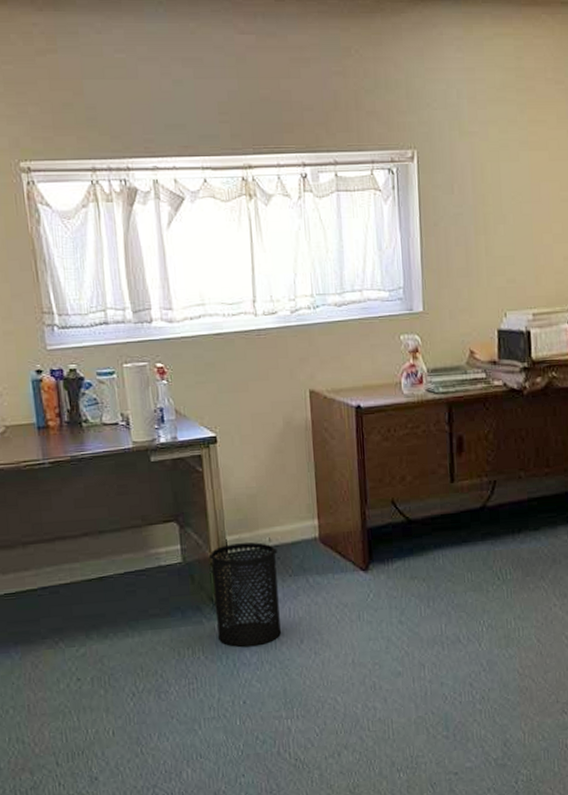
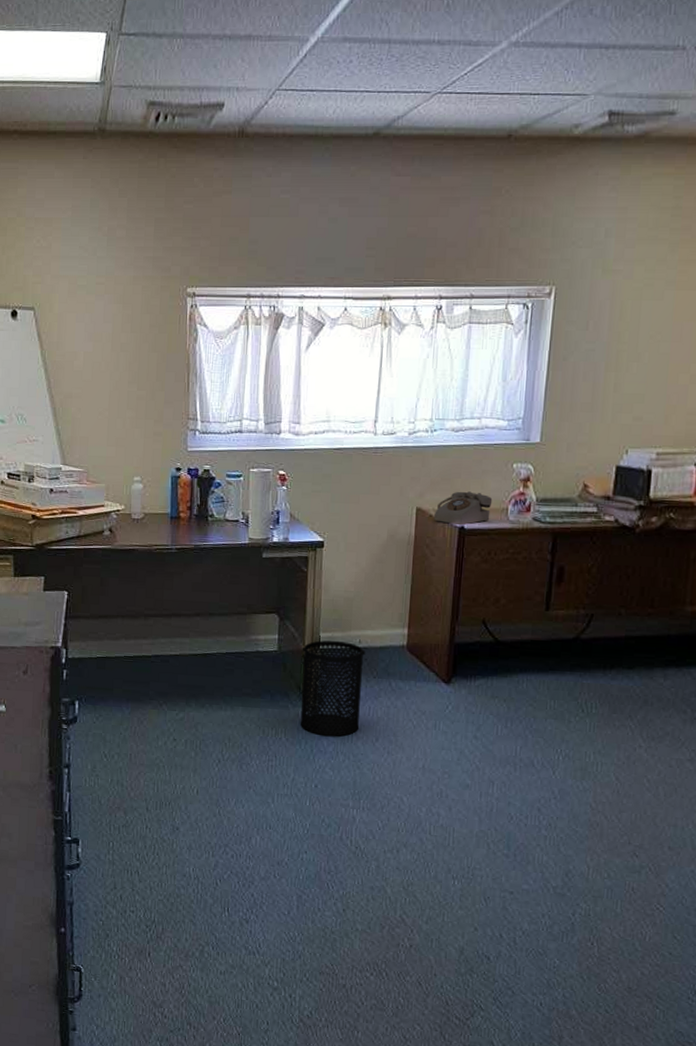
telephone: none [328,368,385,405] -> present [434,491,493,526]

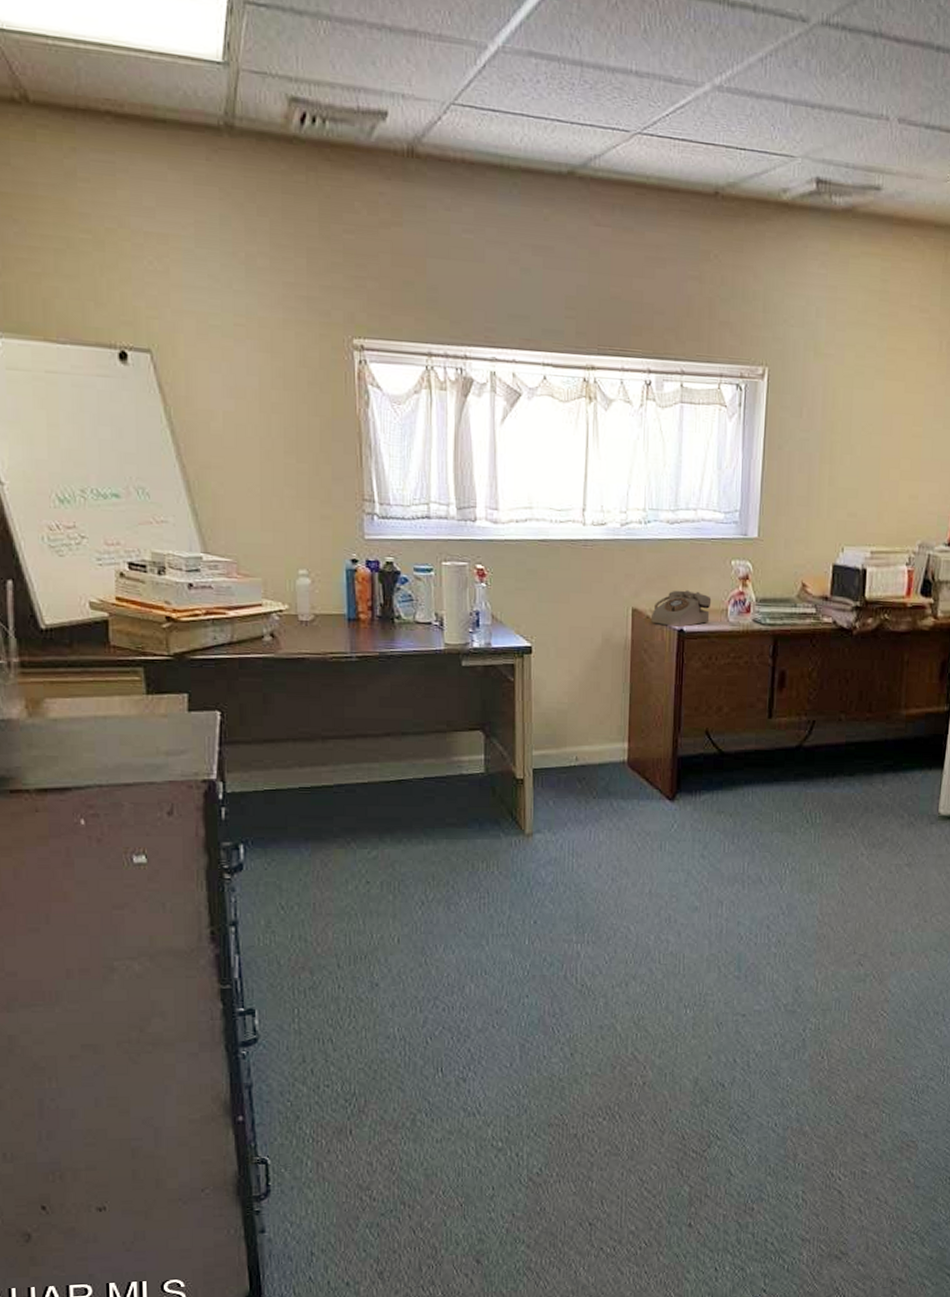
trash can: present [301,640,366,737] -> none [512,758,584,866]

